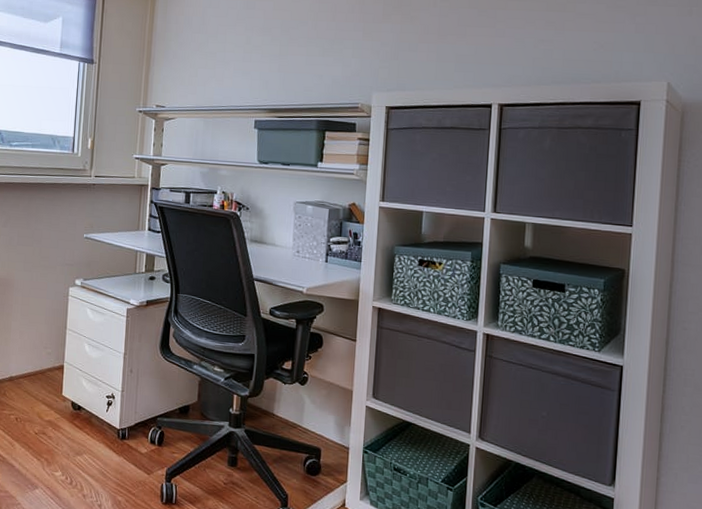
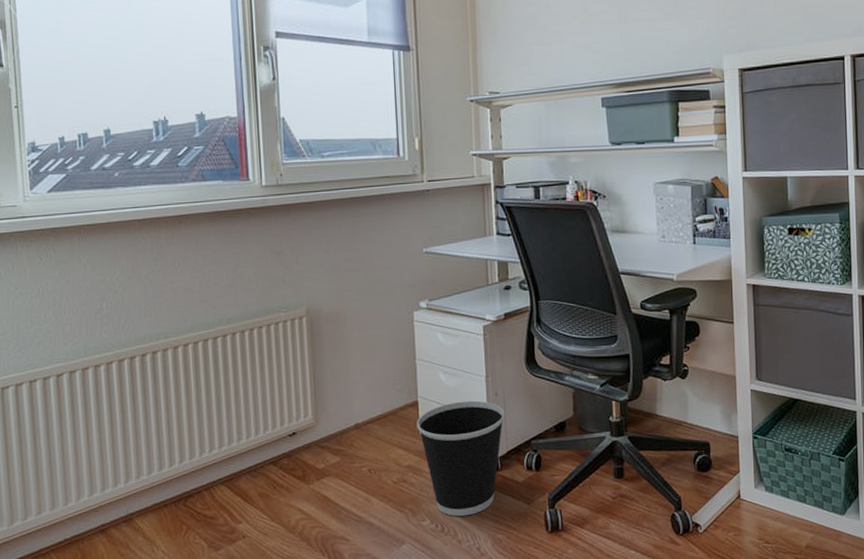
wastebasket: none [60,372,137,475] -> present [417,400,505,517]

